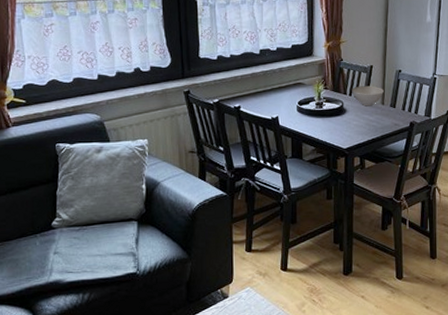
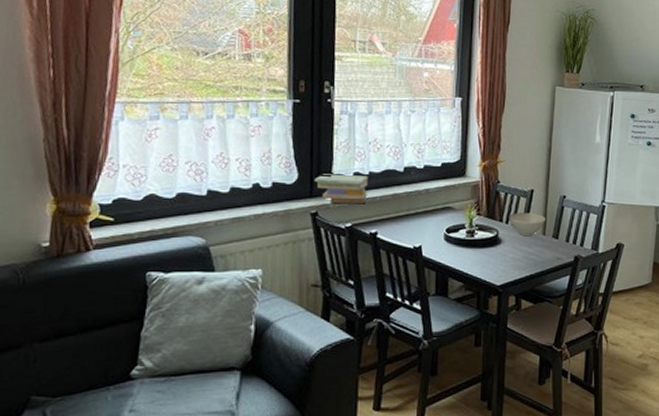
books: none [184,57,230,83] -> present [313,174,368,204]

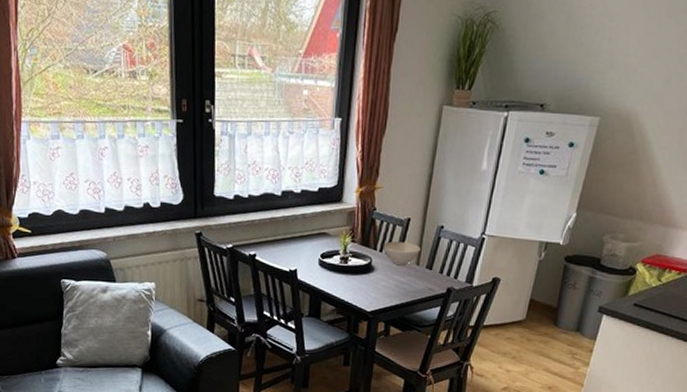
books: present [313,174,368,204] -> none [197,195,247,227]

